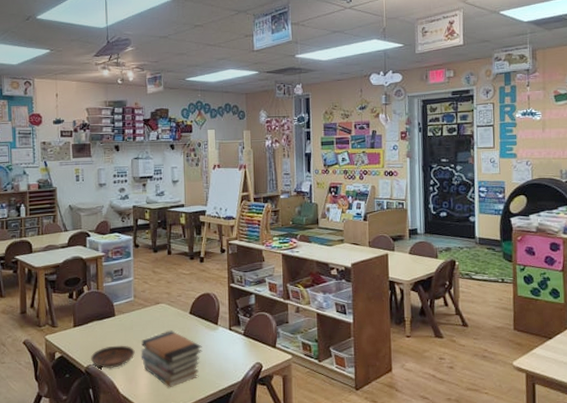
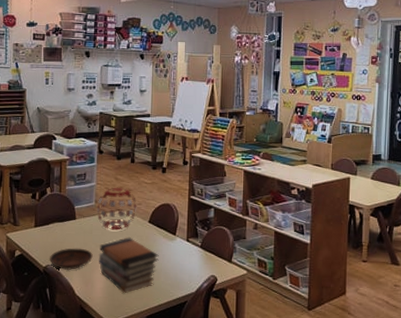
decorative ball: none [136,280,177,325] -> present [96,187,137,230]

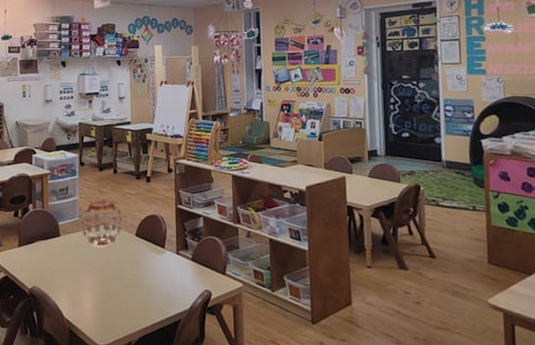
bowl: present [49,248,93,271] -> none [34,267,80,292]
book stack: present [98,237,159,294] -> none [85,253,149,314]

